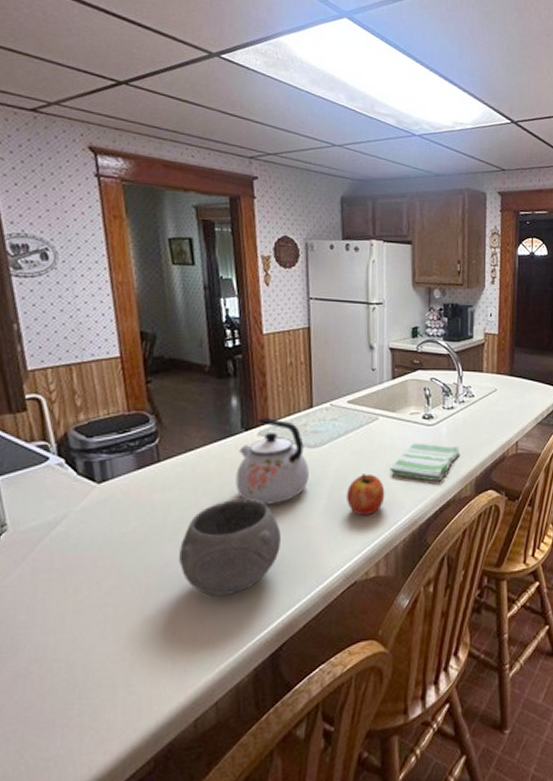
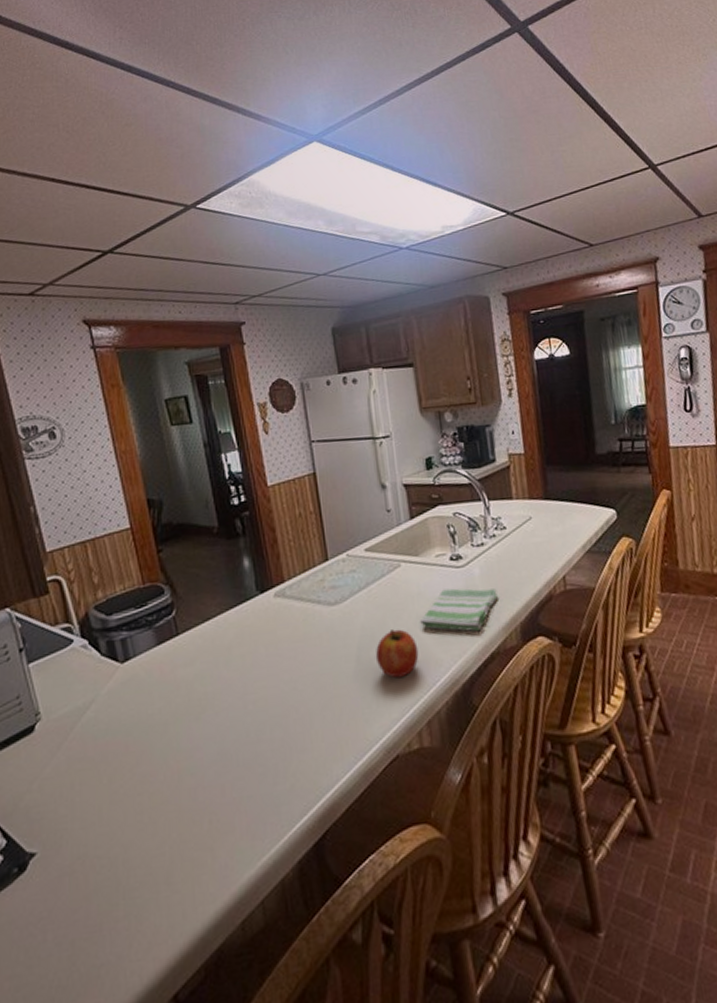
bowl: present [179,498,282,596] -> none [207,667,312,779]
kettle: present [235,417,309,505] -> none [256,576,333,674]

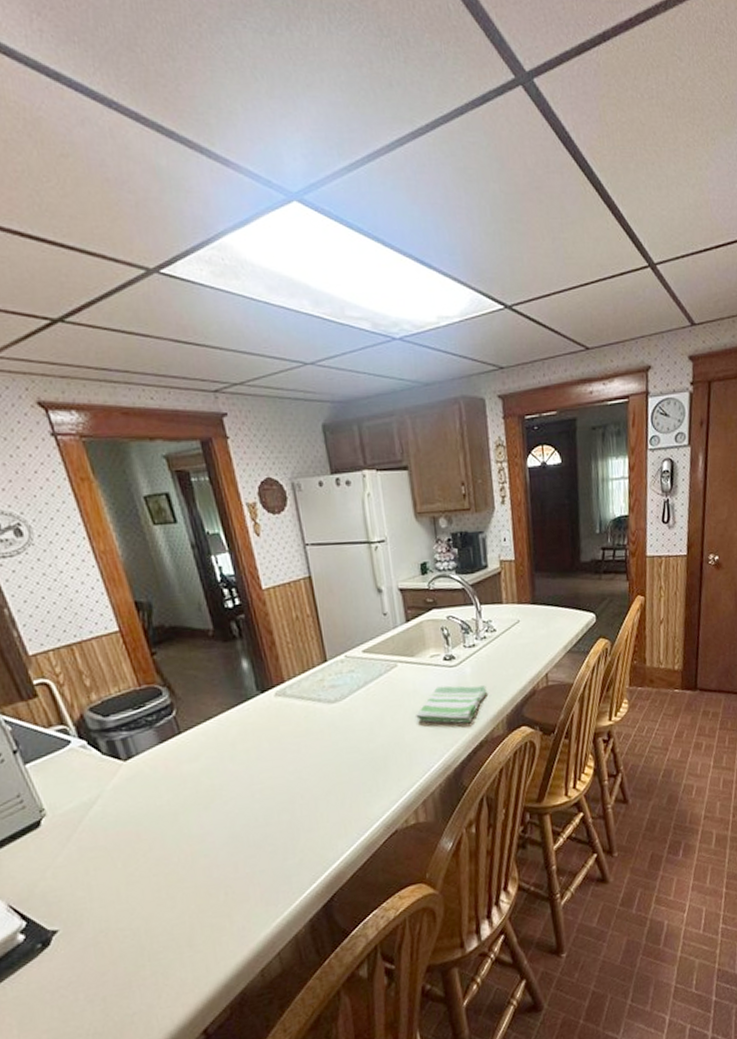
fruit: present [375,629,419,679] -> none [374,723,415,766]

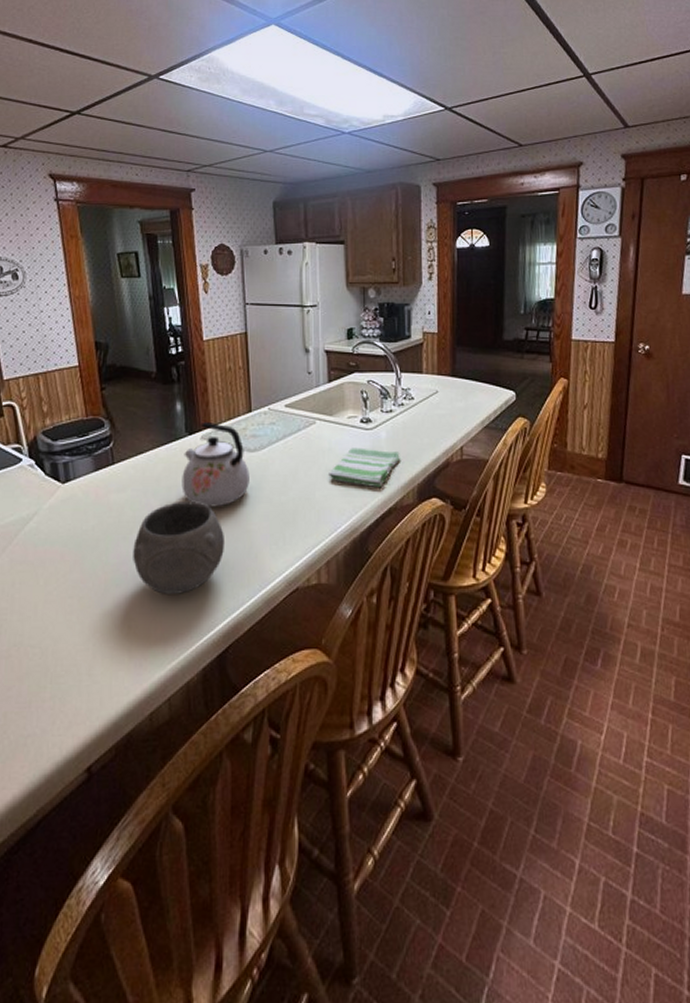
bowl: none [216,760,317,857] -> present [133,500,226,594]
kettle: none [258,676,335,765] -> present [182,421,250,507]

